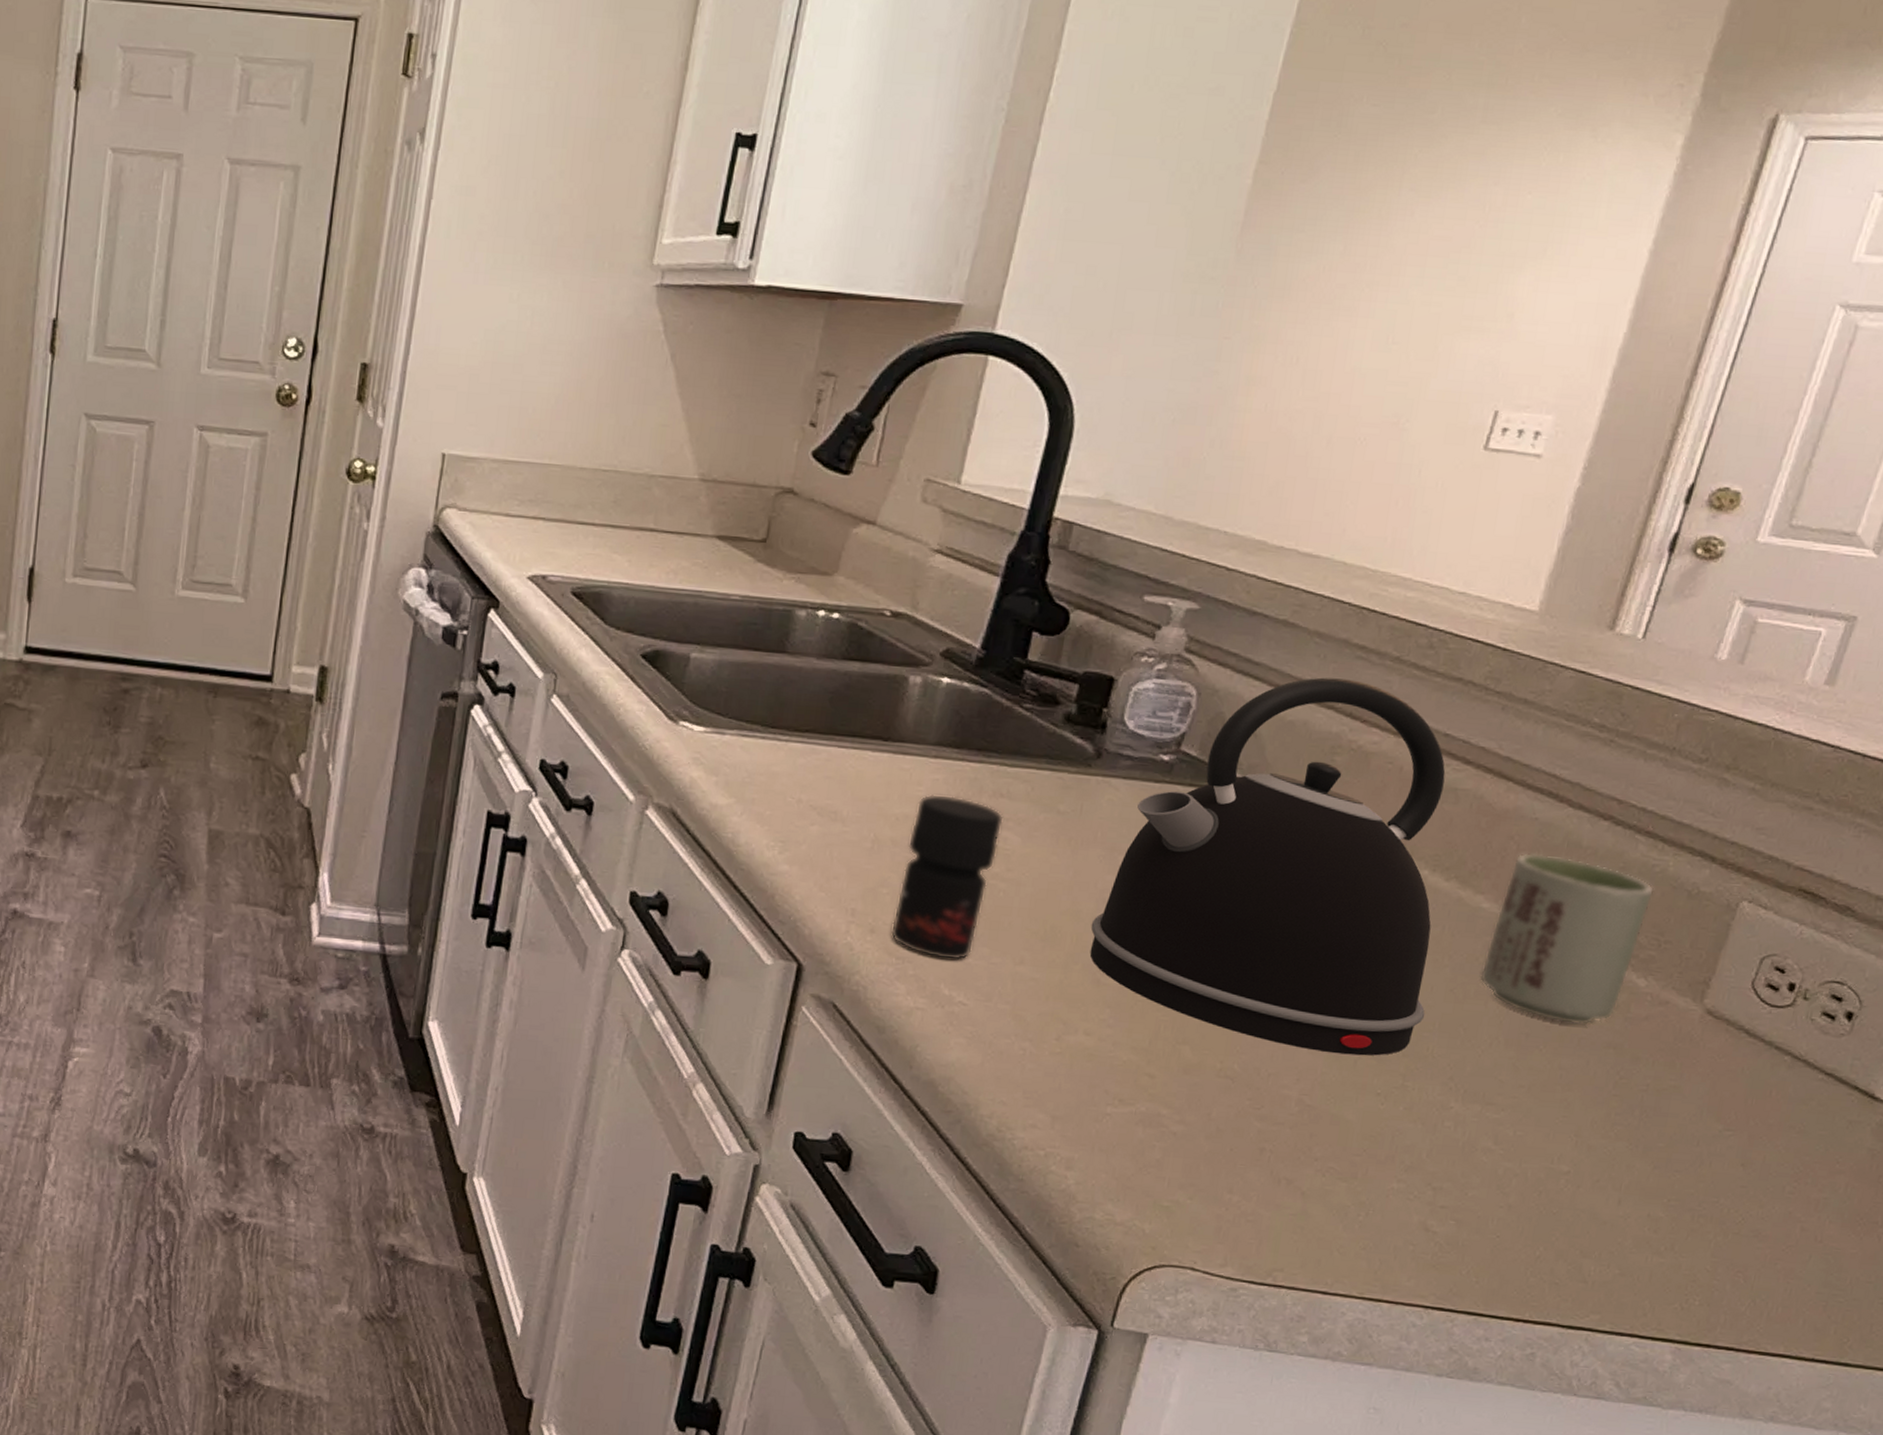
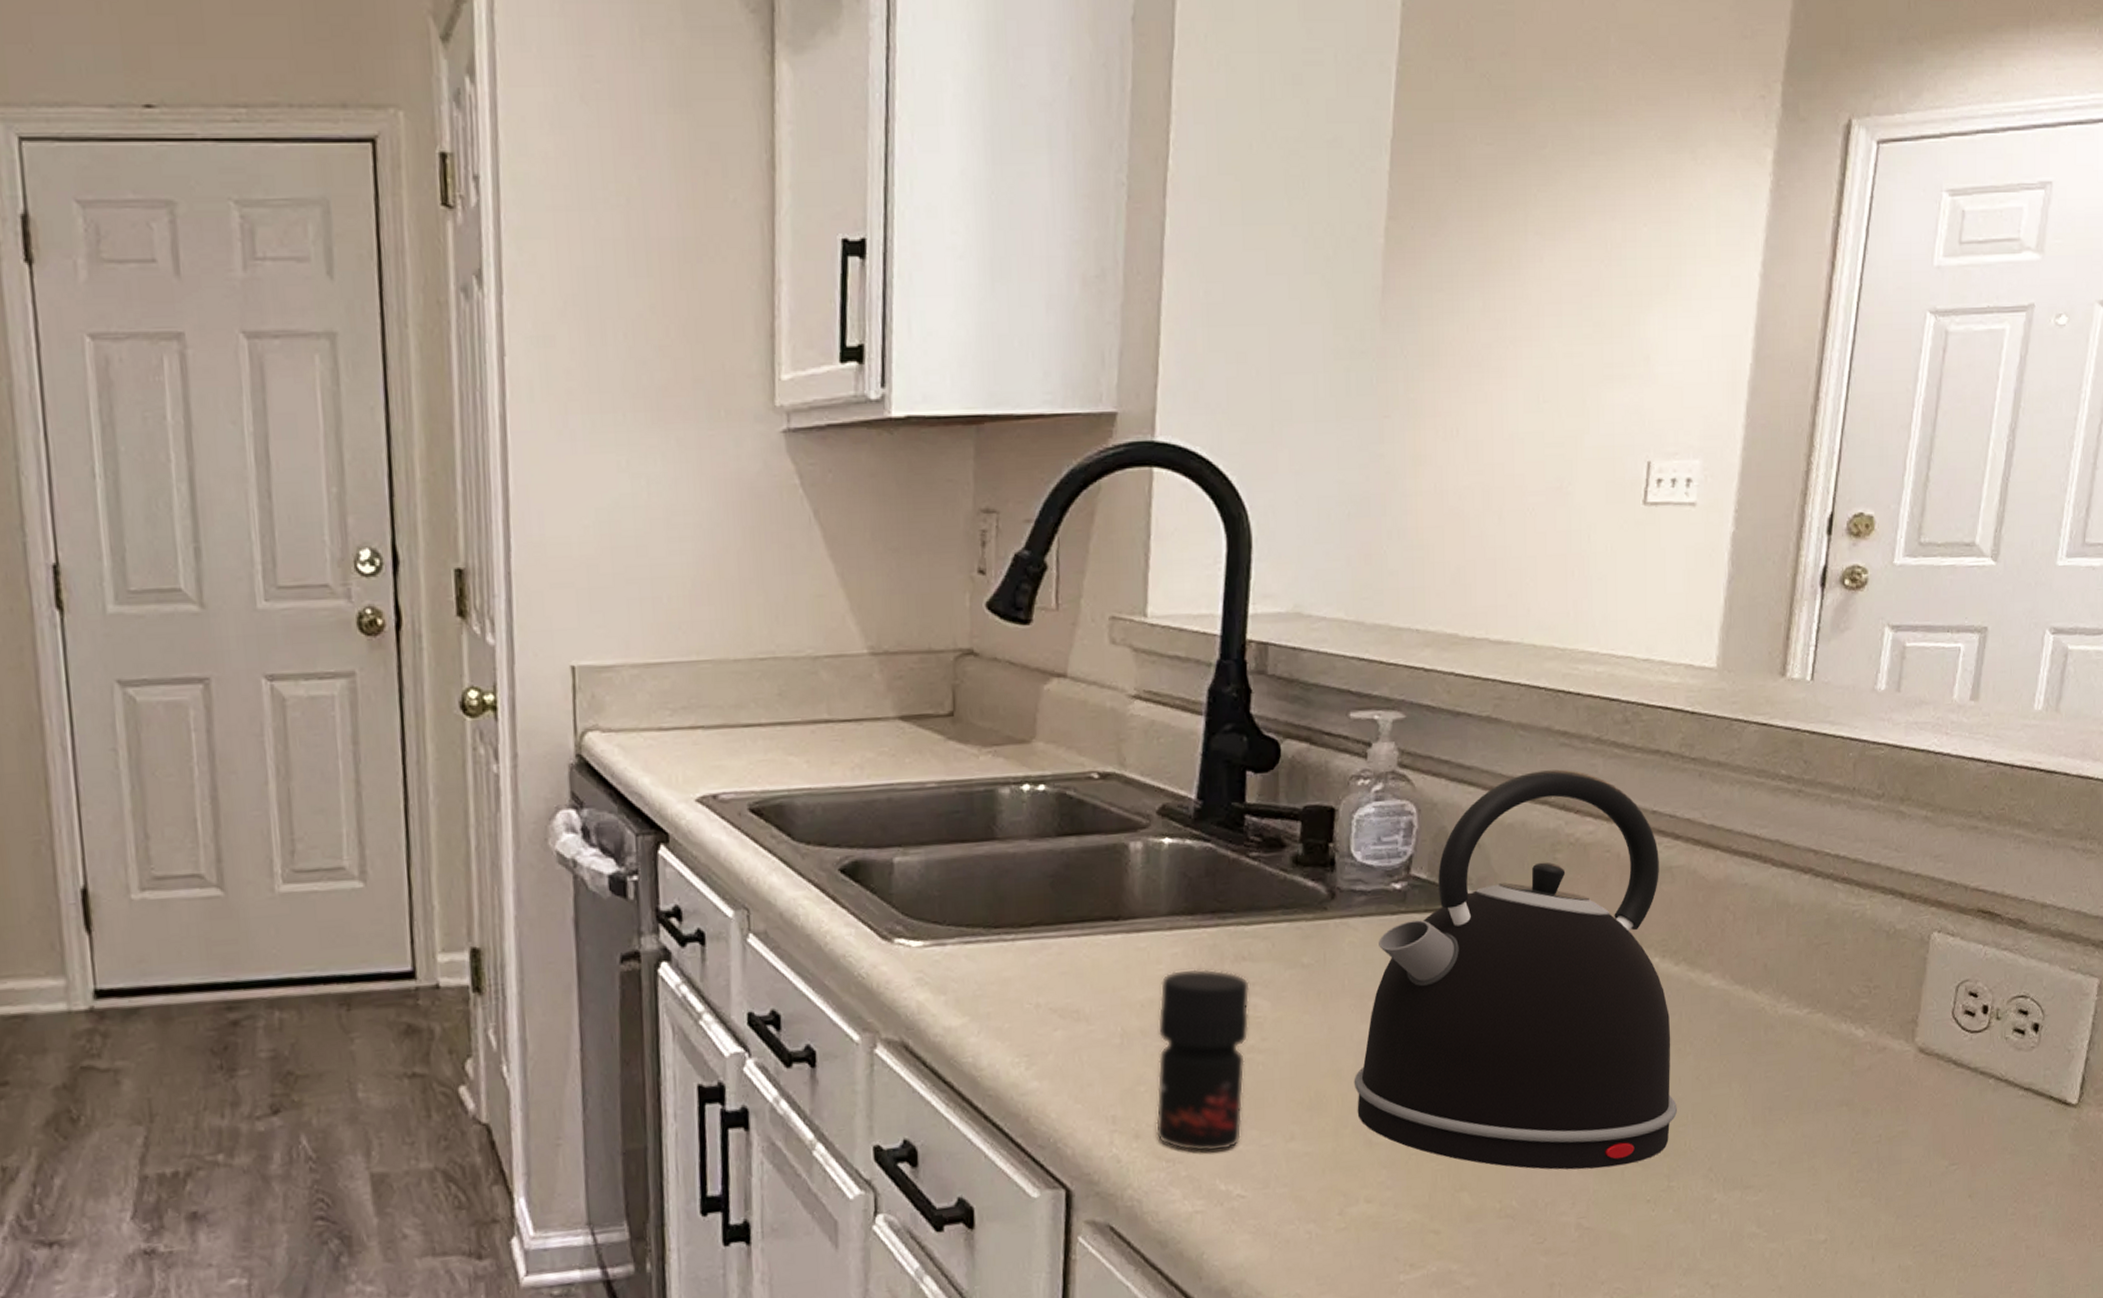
cup: present [1480,852,1655,1025] -> none [1721,918,1858,1090]

